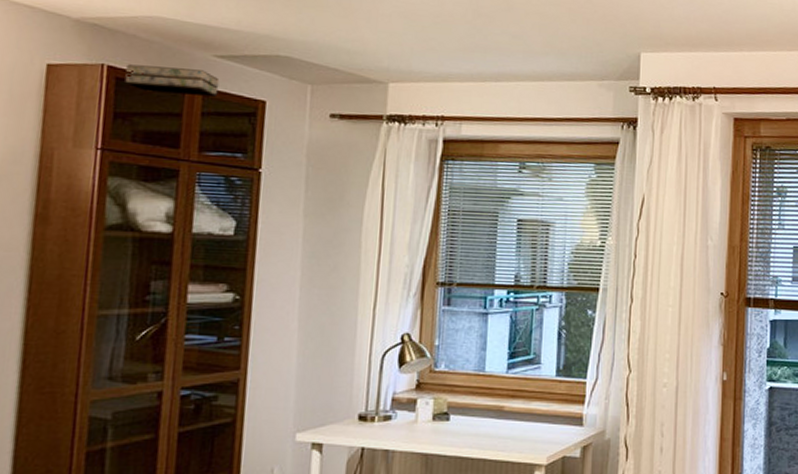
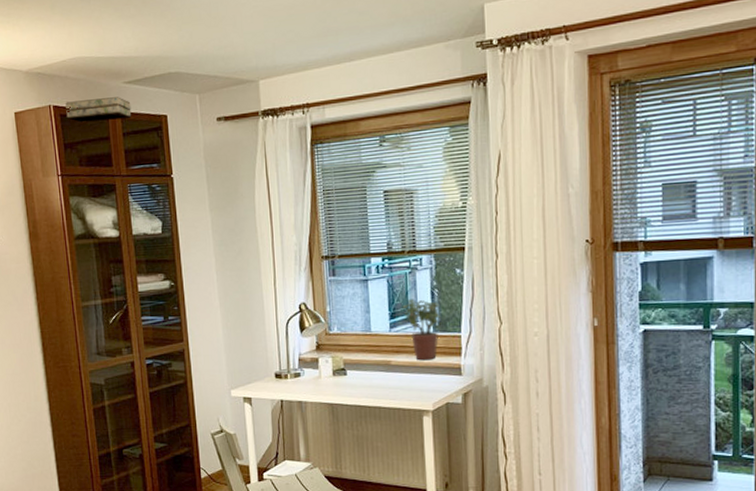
potted plant: none [524,339,566,408] -> present [402,300,440,361]

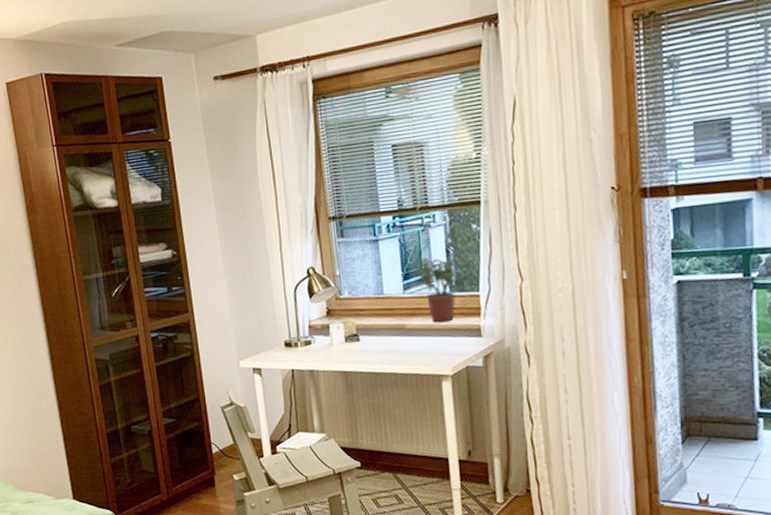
decorative box: present [65,97,132,123] -> none [57,60,126,90]

